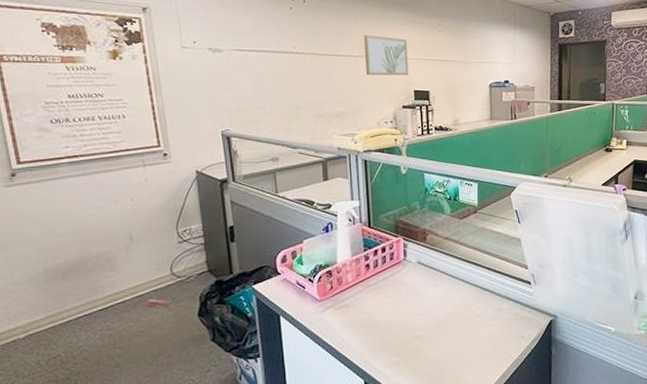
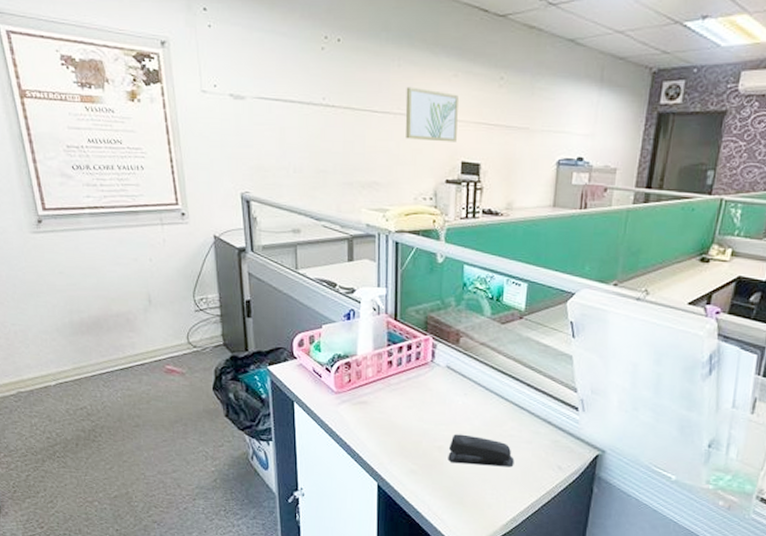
stapler: none [426,320,484,349] -> present [448,434,514,468]

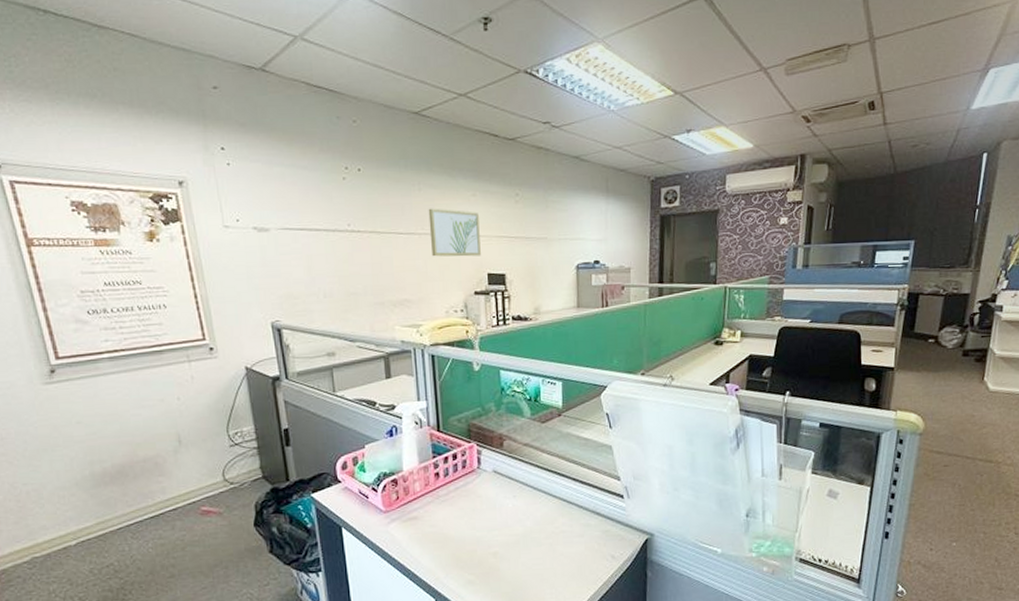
stapler: present [448,434,514,468] -> none [503,536,569,568]

